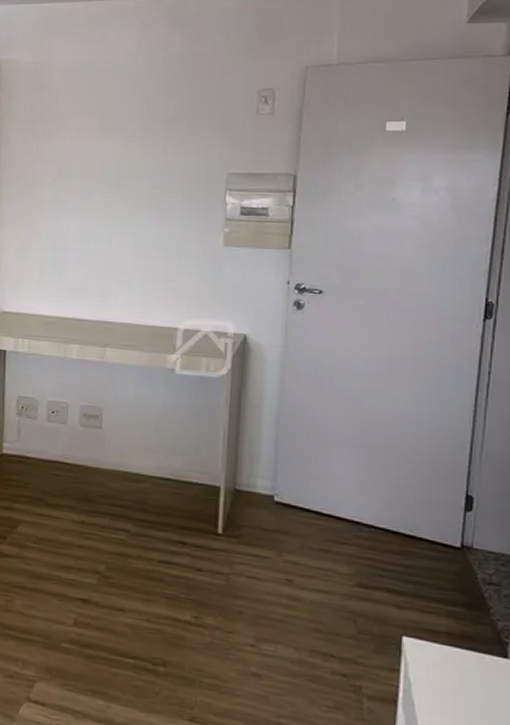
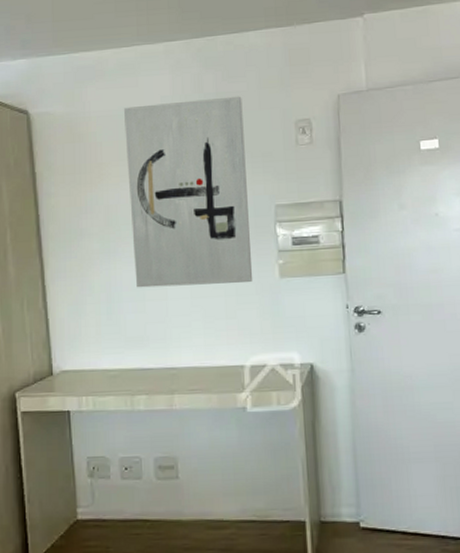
wall art: none [81,59,207,248] -> present [124,96,253,288]

